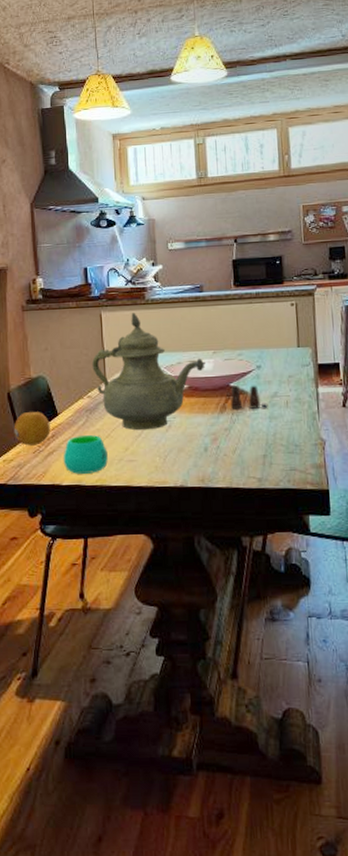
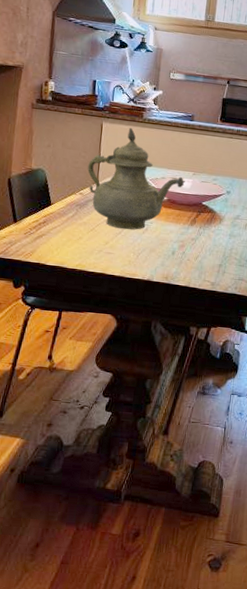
fruit: present [13,412,50,446] -> none [9,198,43,228]
mug: present [63,435,108,474] -> none [50,225,90,259]
salt shaker: present [230,385,268,409] -> none [199,204,231,226]

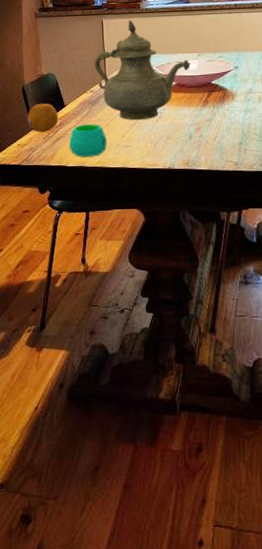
fruit: none [9,198,43,228] -> present [27,104,58,133]
mug: none [50,225,90,259] -> present [69,124,107,157]

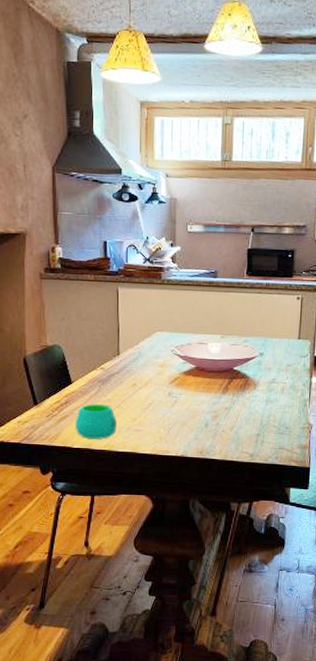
fruit: present [27,104,58,133] -> none [29,378,64,410]
teapot: present [95,20,191,121] -> none [107,291,213,404]

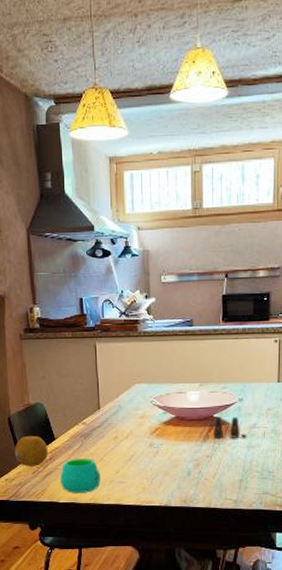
fruit: none [29,378,64,410] -> present [14,436,48,467]
salt shaker: none [232,370,266,392] -> present [213,416,247,438]

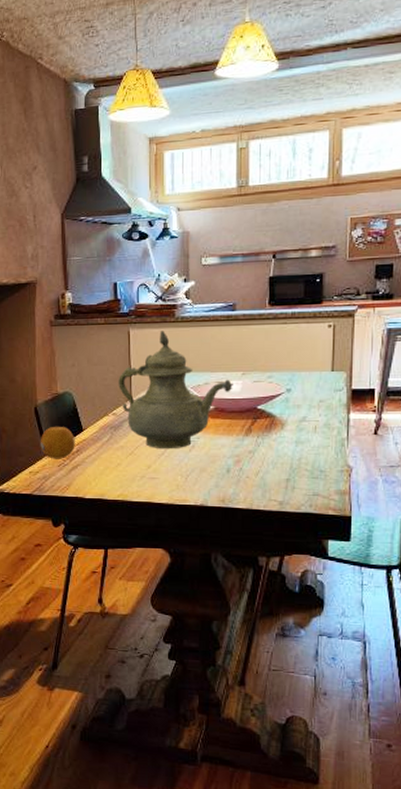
mug: present [60,459,100,493] -> none [86,452,130,488]
teapot: none [87,344,192,456] -> present [119,331,233,449]
salt shaker: present [213,416,247,438] -> none [256,408,295,432]

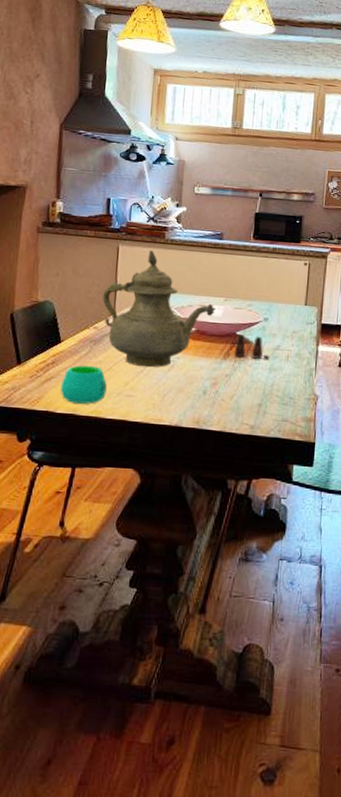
fruit: present [40,427,75,459] -> none [12,335,52,370]
mug: none [86,452,130,488] -> present [60,365,107,404]
salt shaker: none [256,408,295,432] -> present [233,334,270,359]

